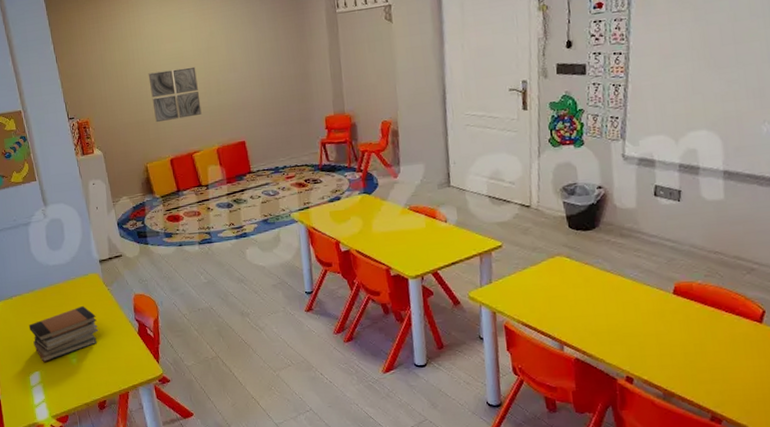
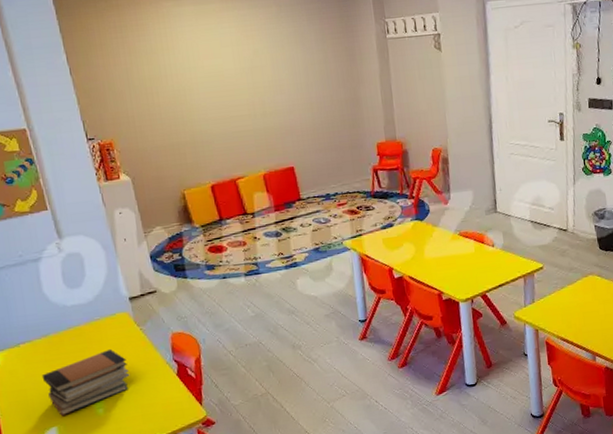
wall art: present [148,66,202,123] -> none [183,86,246,146]

